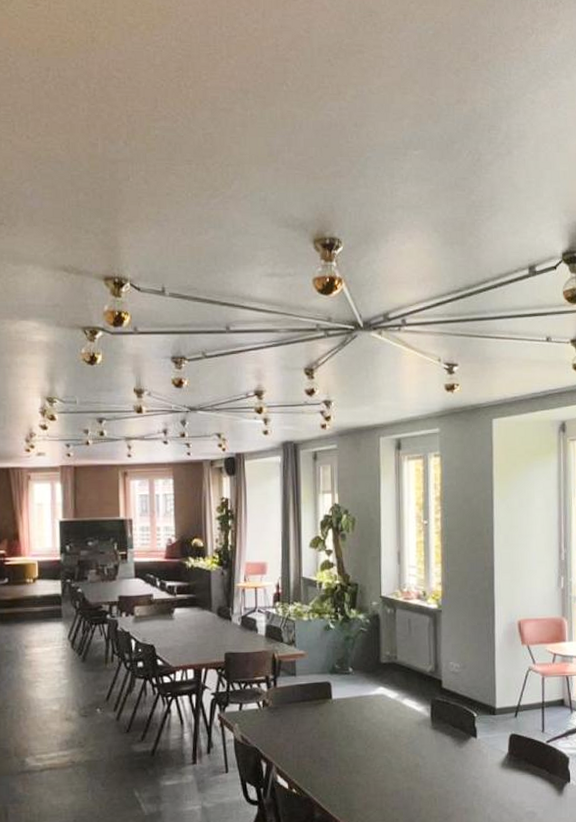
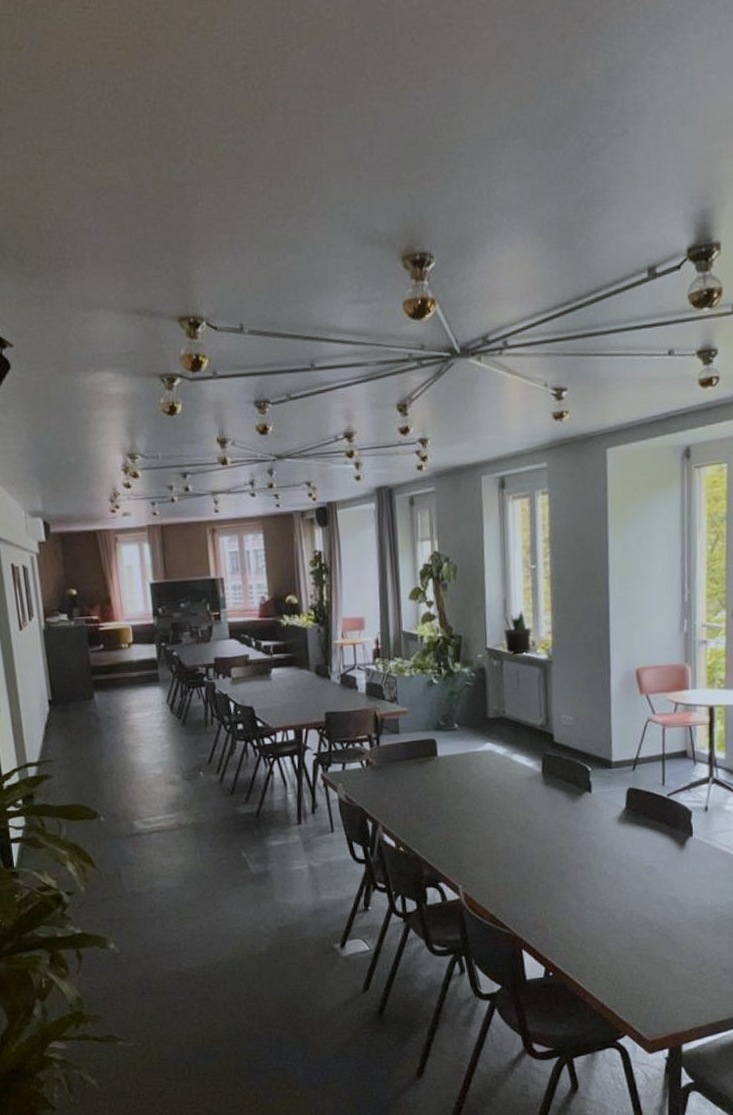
planter: none [397,562,423,603] -> present [503,610,532,654]

